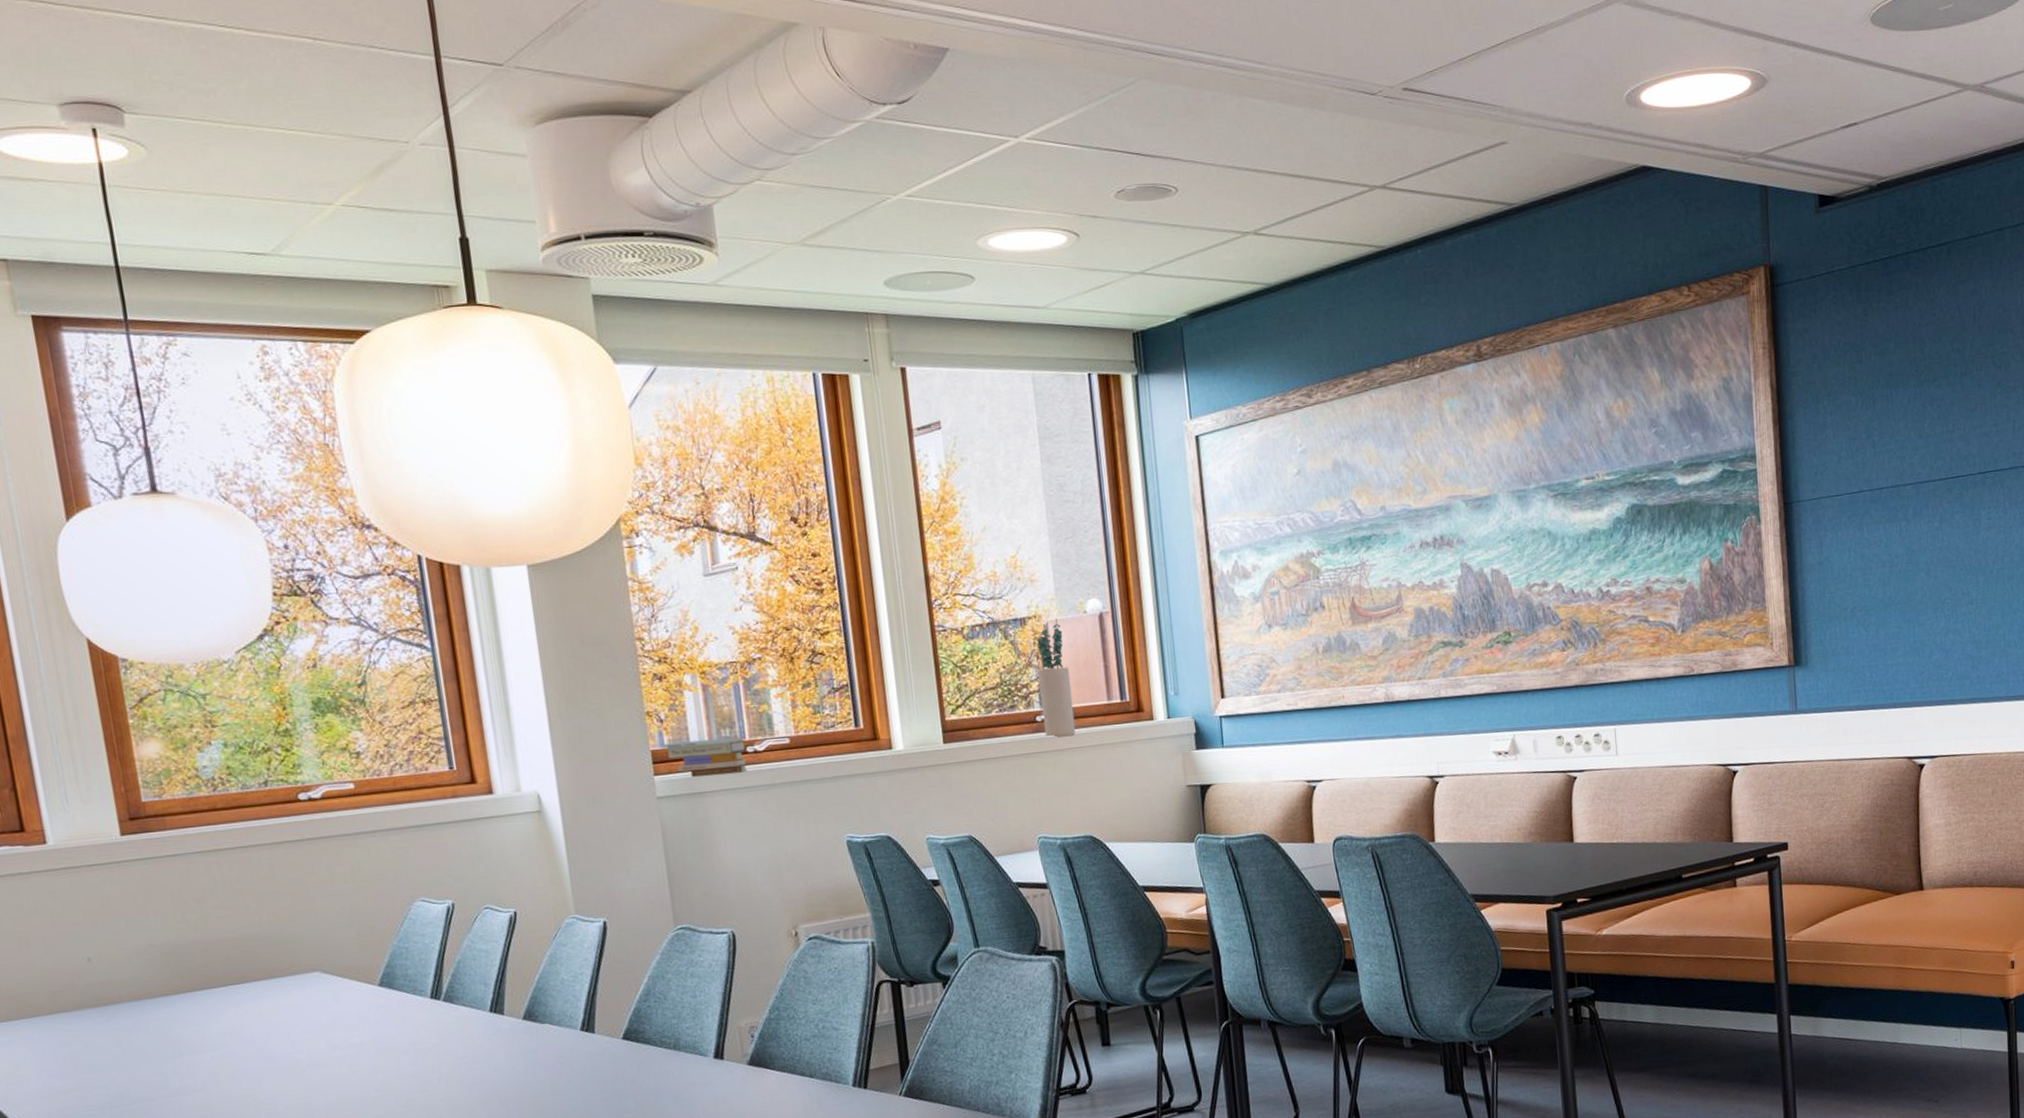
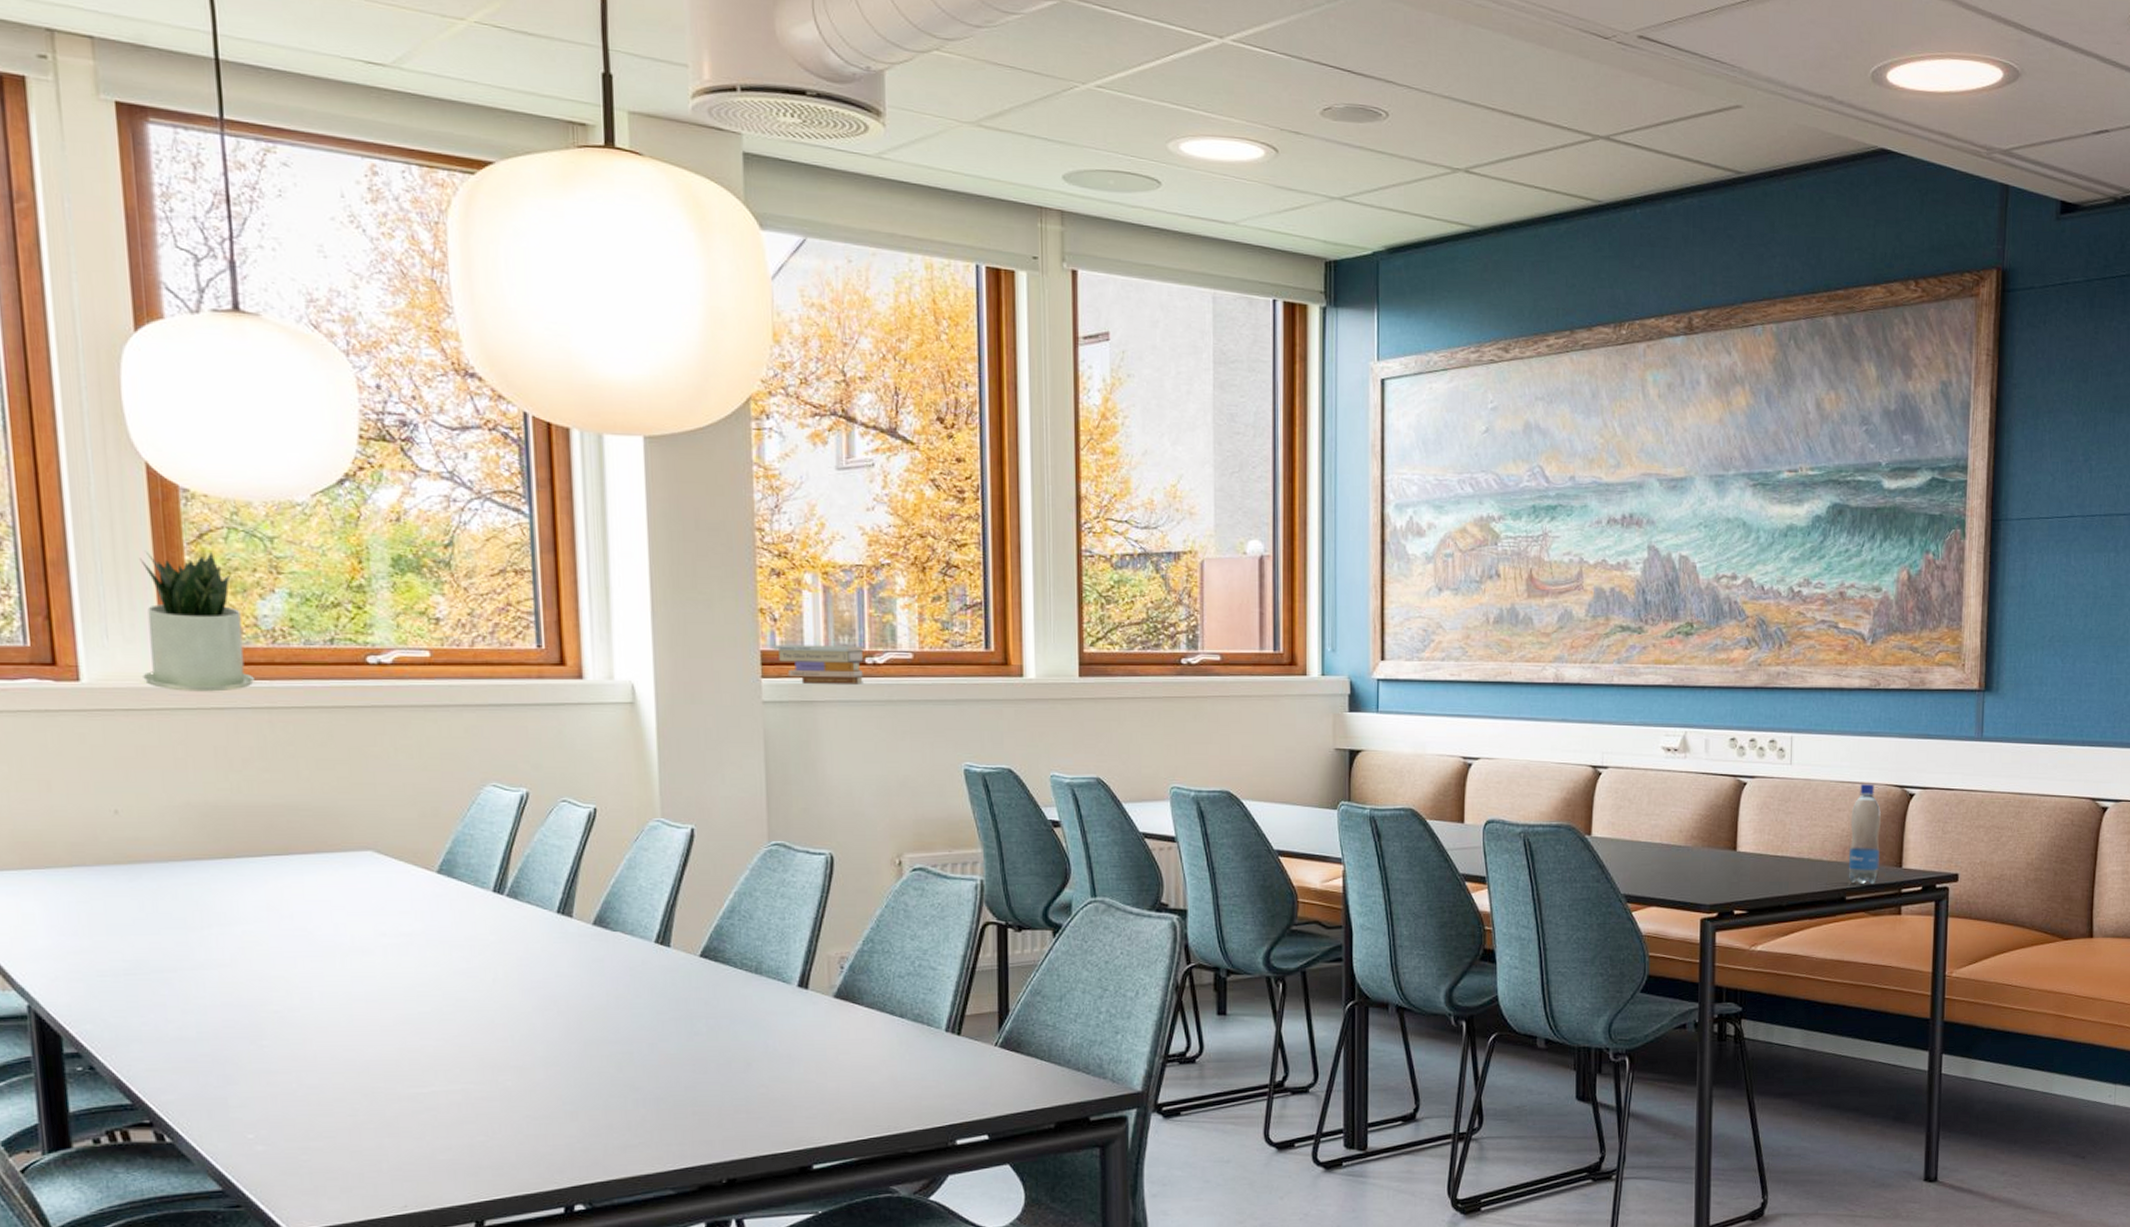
planter: none [89,714,202,844] -> present [140,550,256,692]
vase: present [1037,619,1076,737] -> none [1188,557,1223,683]
bottle: none [1679,766,1712,863] -> present [1848,784,1881,885]

